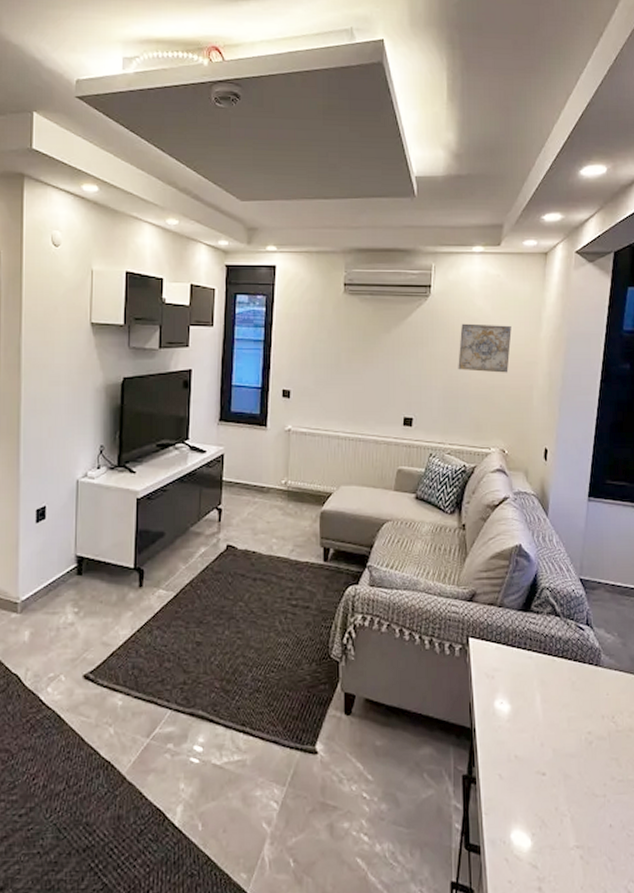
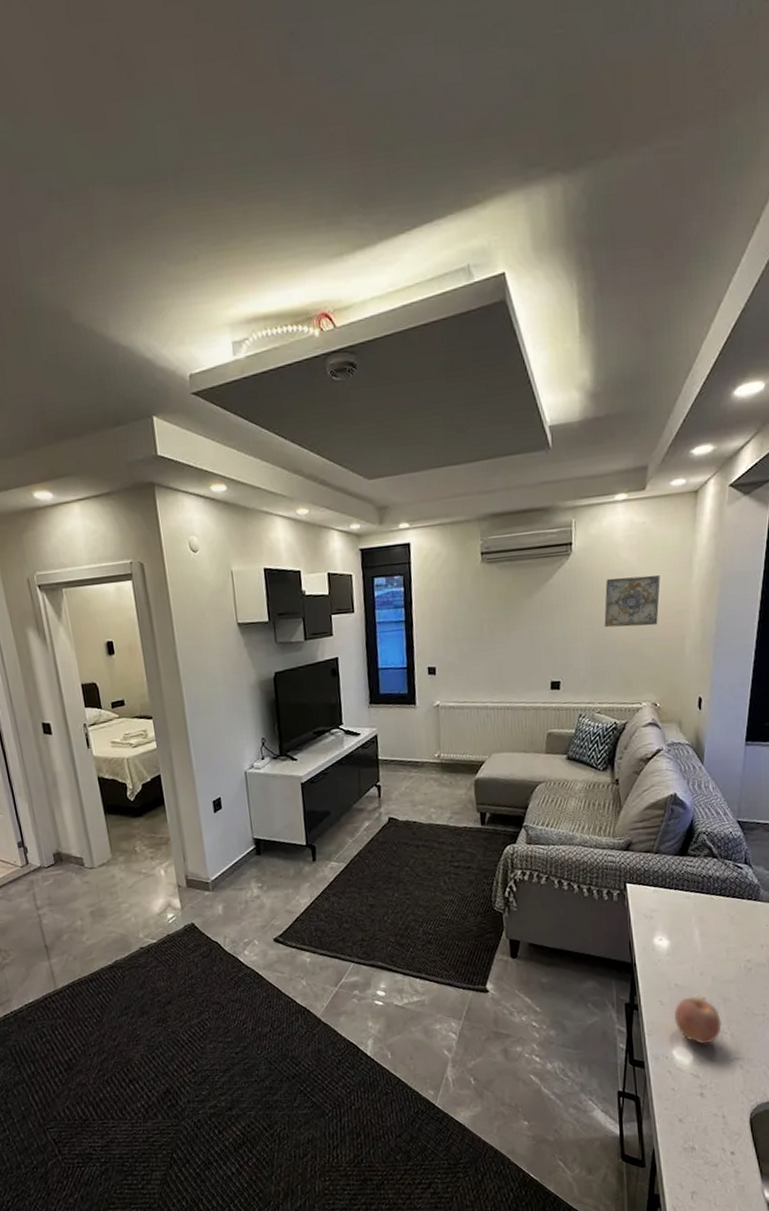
fruit: none [512,771,562,829] -> present [673,996,722,1045]

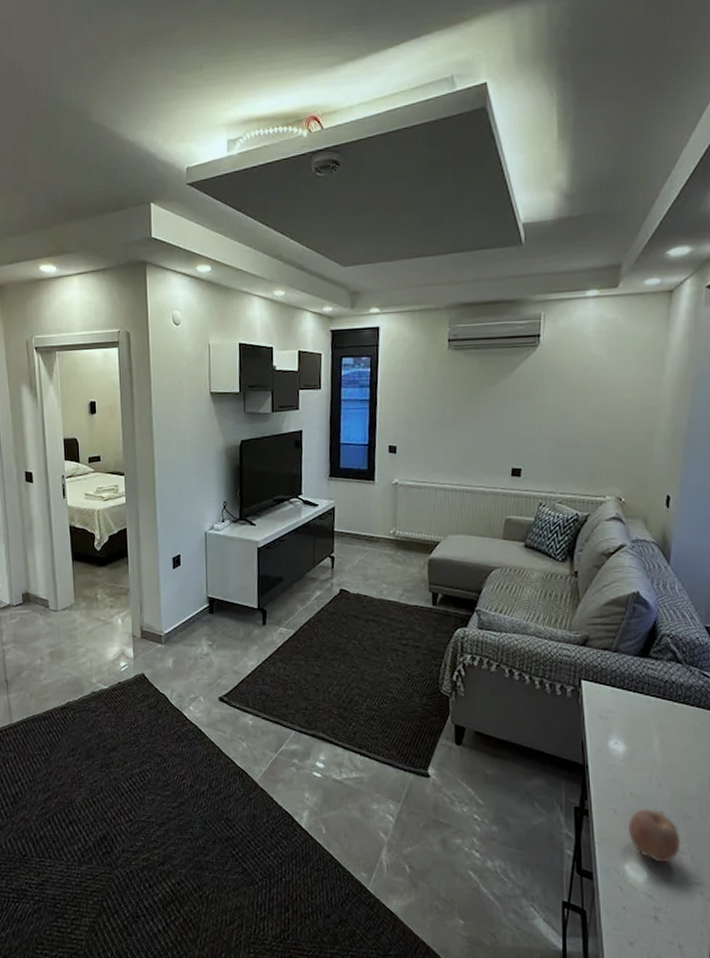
wall art: present [604,575,660,628] -> none [570,370,630,420]

